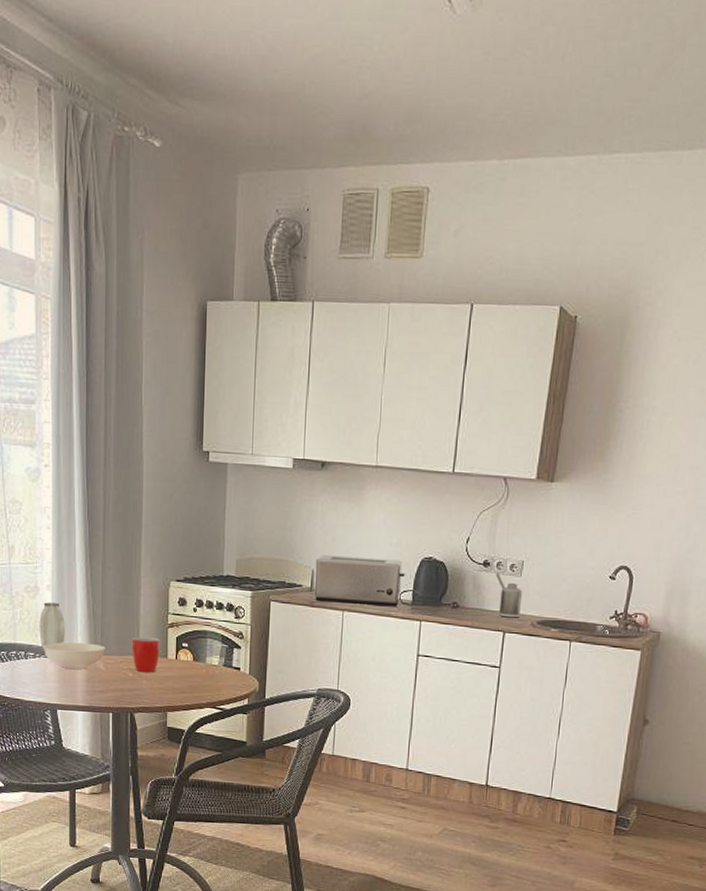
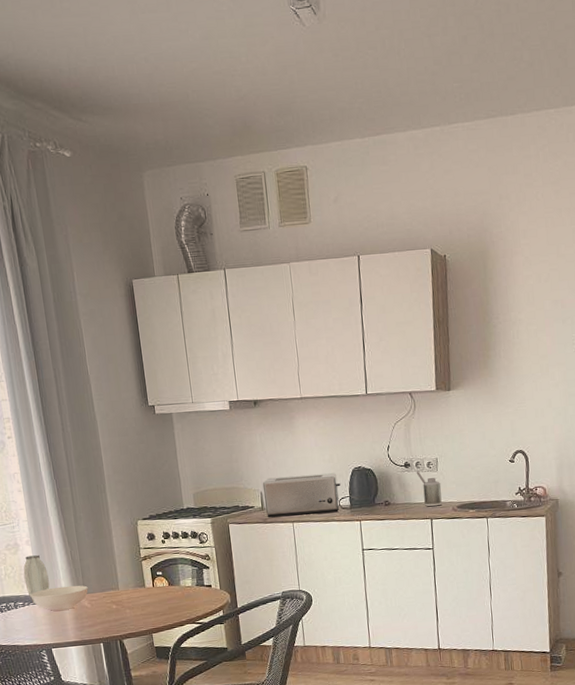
mug: present [131,637,160,673] -> none [110,571,138,604]

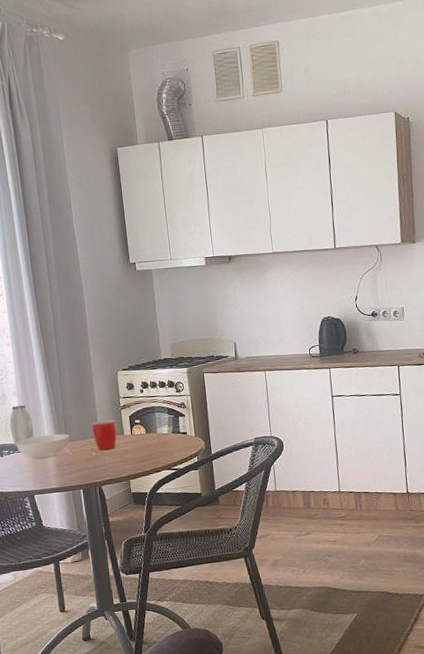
mug: none [110,571,138,604] -> present [91,420,117,451]
toaster: present [262,473,340,518] -> none [236,323,310,367]
soap dispenser: present [416,471,442,507] -> none [383,319,409,354]

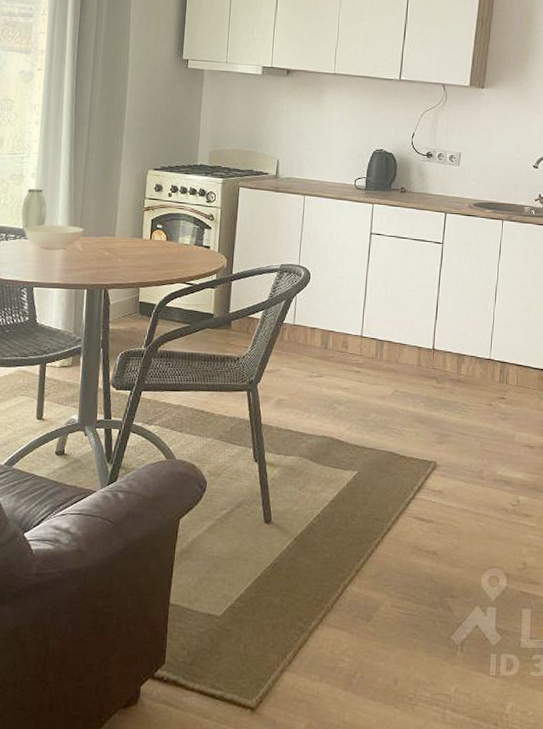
mug: present [91,420,117,451] -> none [109,219,136,252]

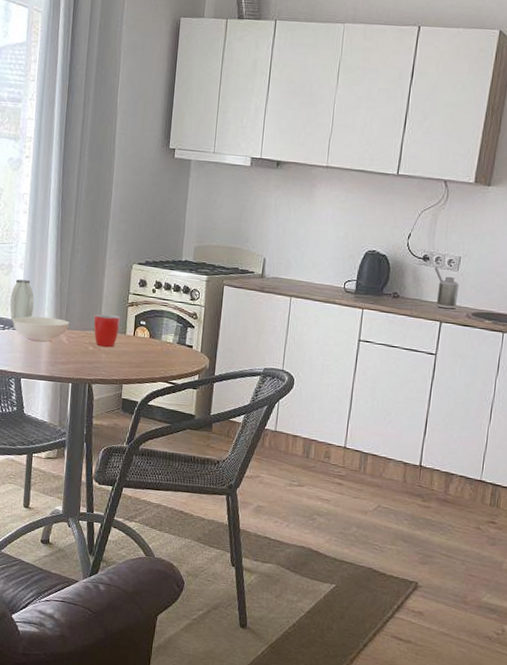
mug: none [109,219,136,252] -> present [93,314,120,348]
soap dispenser: none [437,162,461,201] -> present [434,266,460,309]

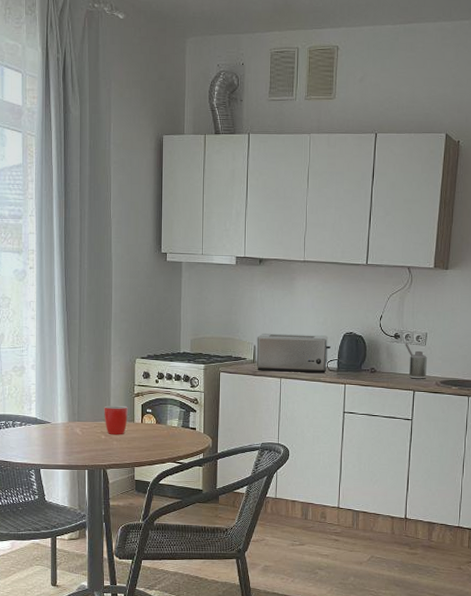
vase: present [9,279,34,329] -> none [25,379,47,425]
bowl: present [12,316,70,342] -> none [28,412,82,435]
toaster: none [265,245,350,295] -> present [256,333,331,374]

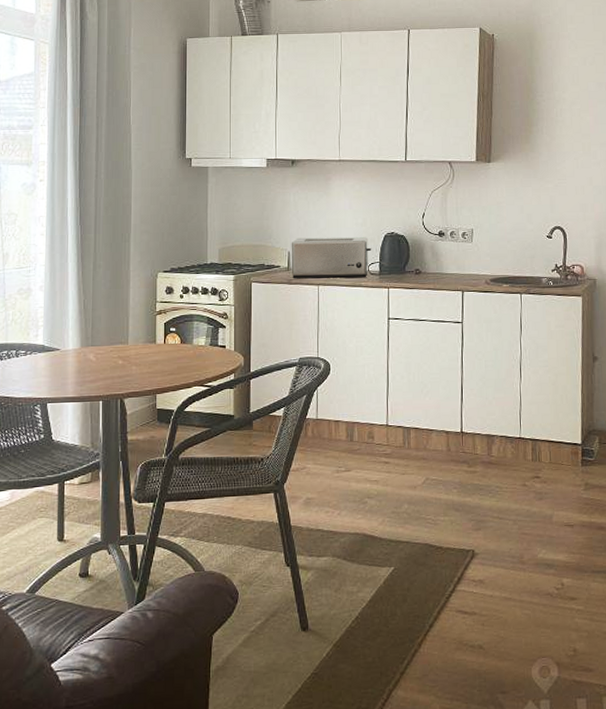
mug: present [104,406,128,435] -> none [121,326,149,359]
soap dispenser: present [405,343,428,379] -> none [450,240,475,279]

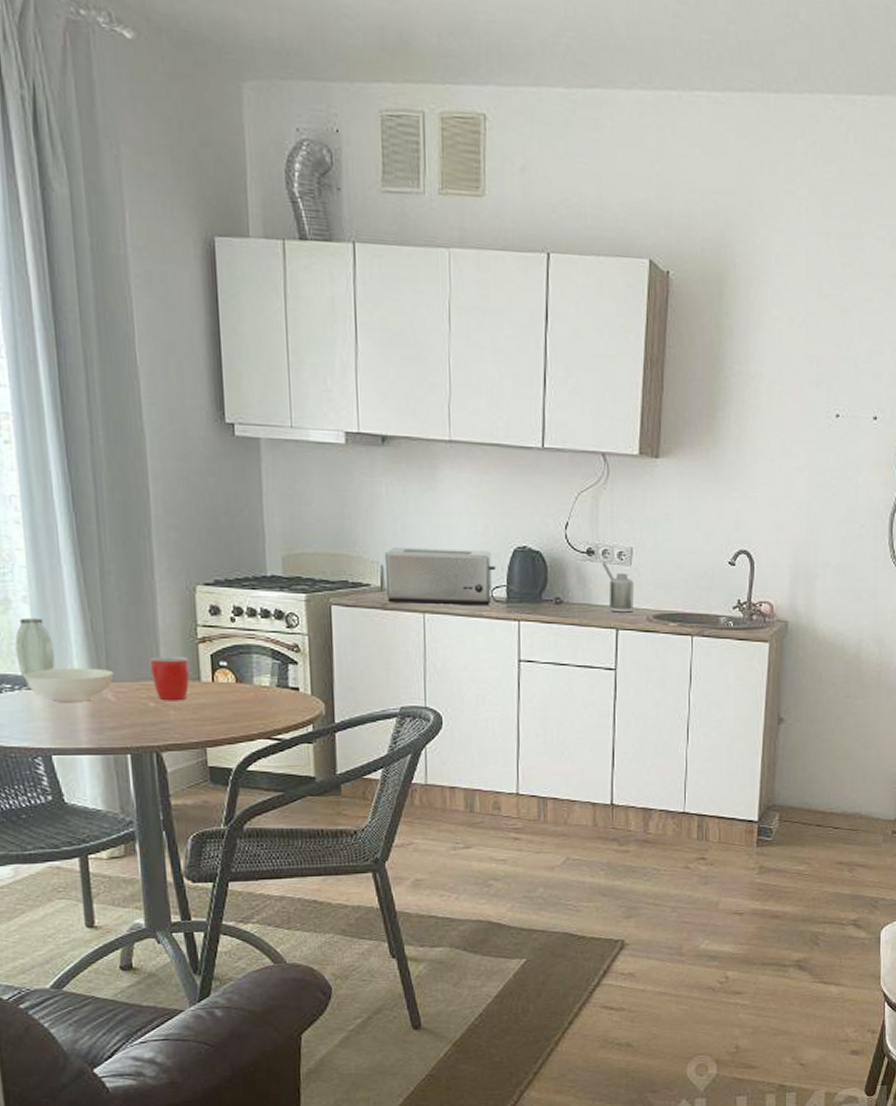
vase: none [31,302,57,353] -> present [15,618,55,689]
bowl: none [34,336,96,363] -> present [23,668,114,703]
mug: none [121,326,149,359] -> present [149,657,190,701]
soap dispenser: none [450,240,475,279] -> present [602,561,635,613]

